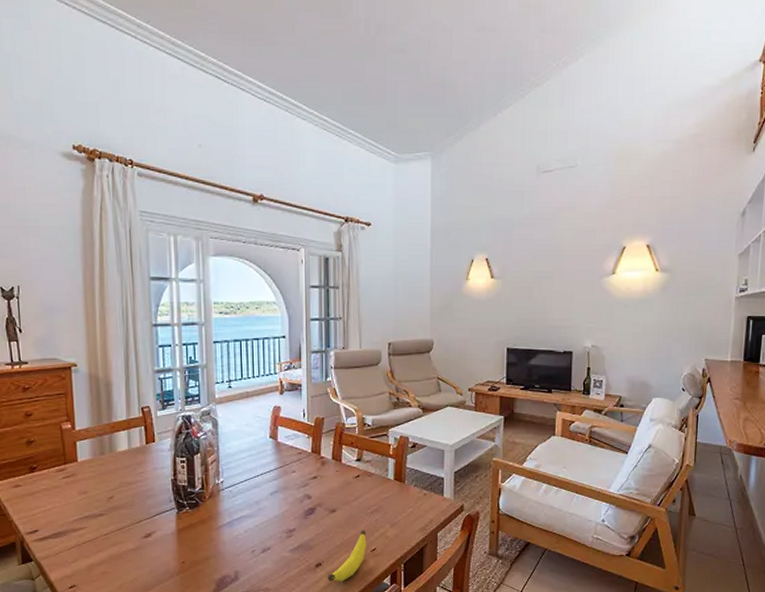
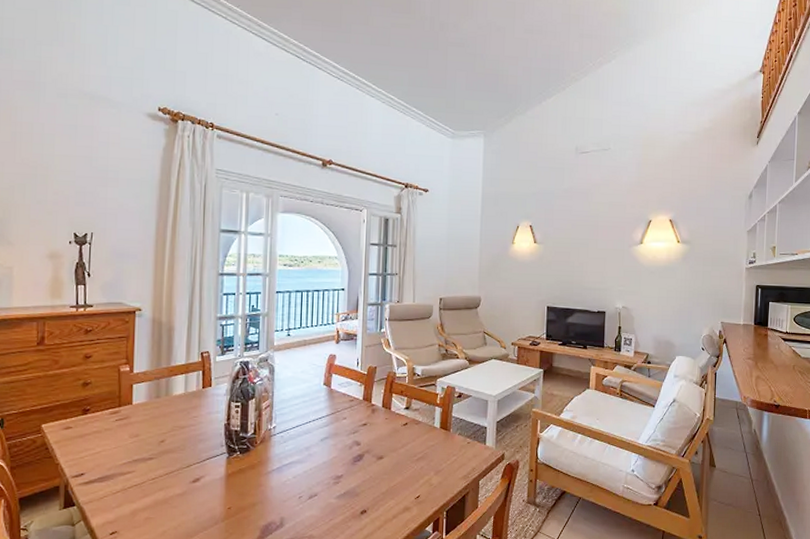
banana: present [327,529,367,582] -> none [372,477,412,529]

